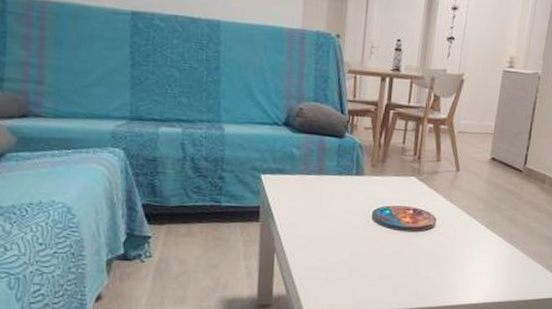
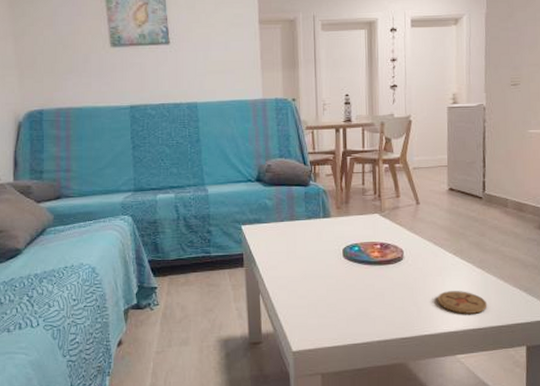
coaster: none [462,263,511,288] -> present [437,291,488,314]

